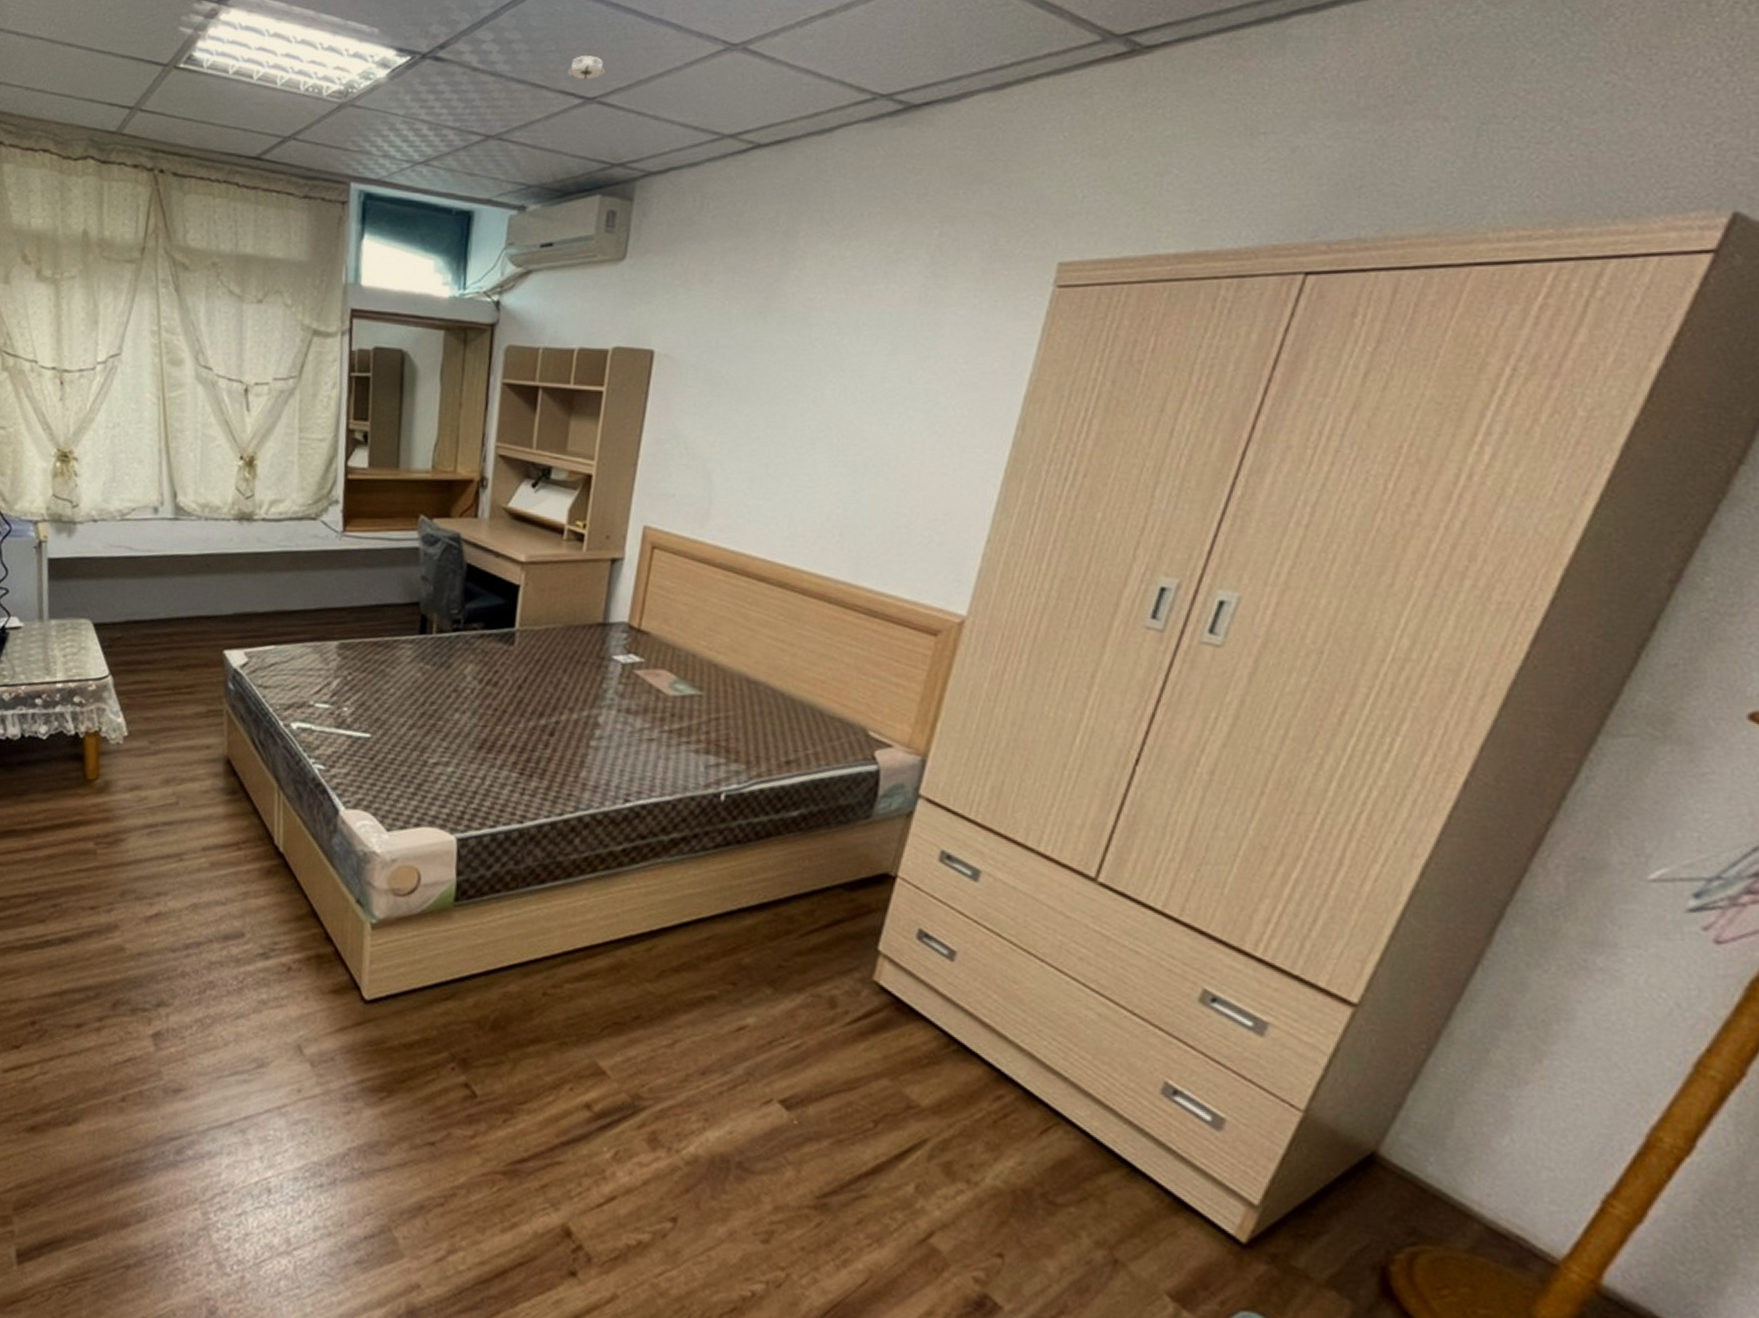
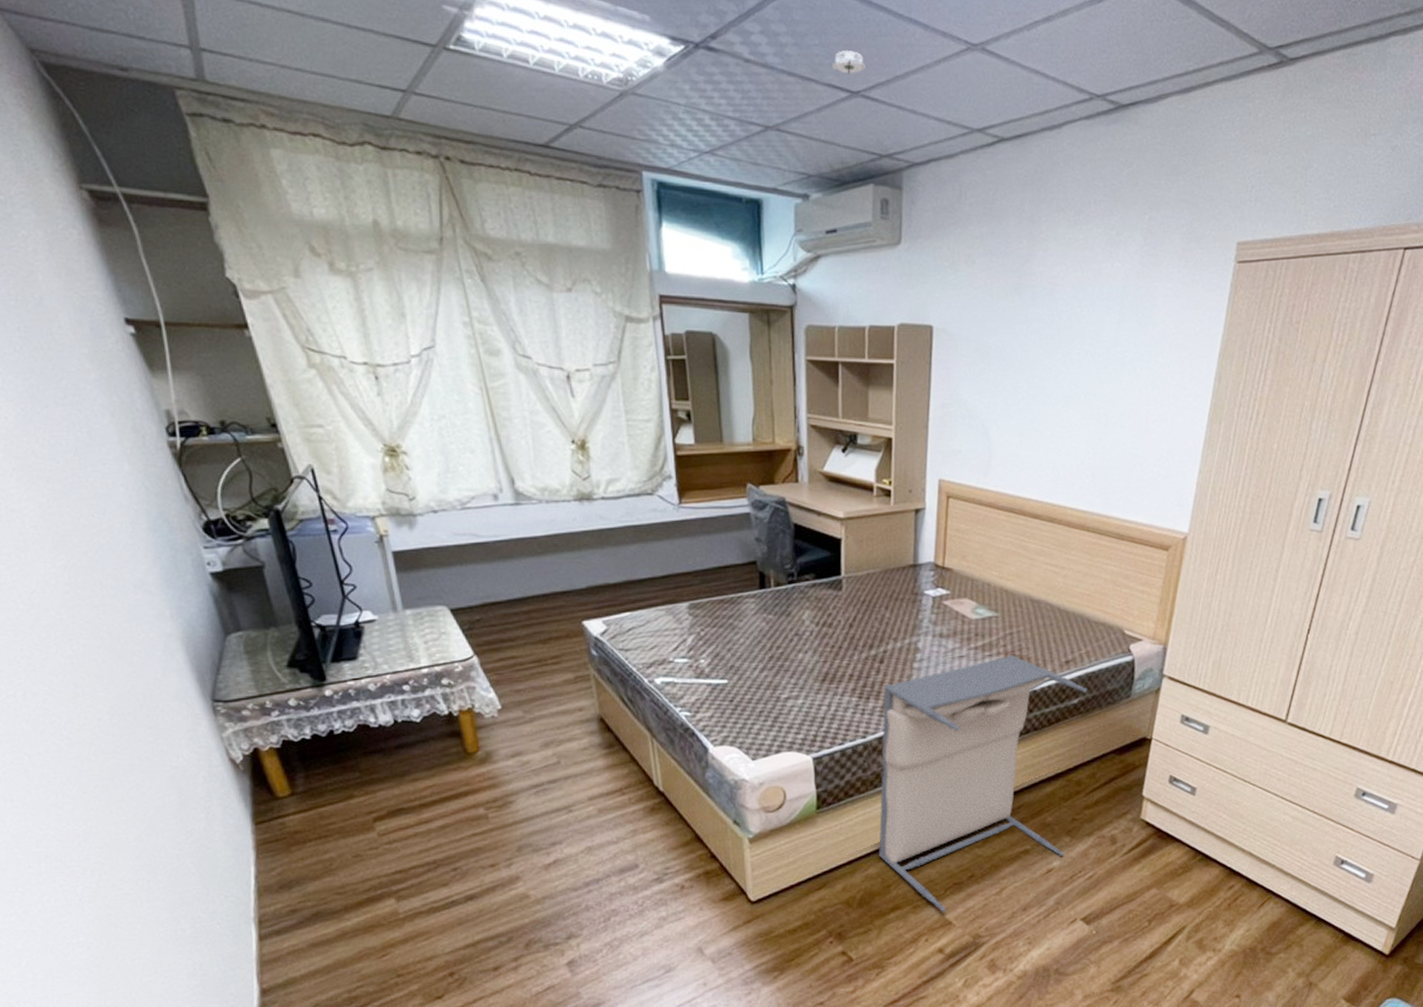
laundry hamper: none [523,745,813,1057] -> present [879,655,1088,912]

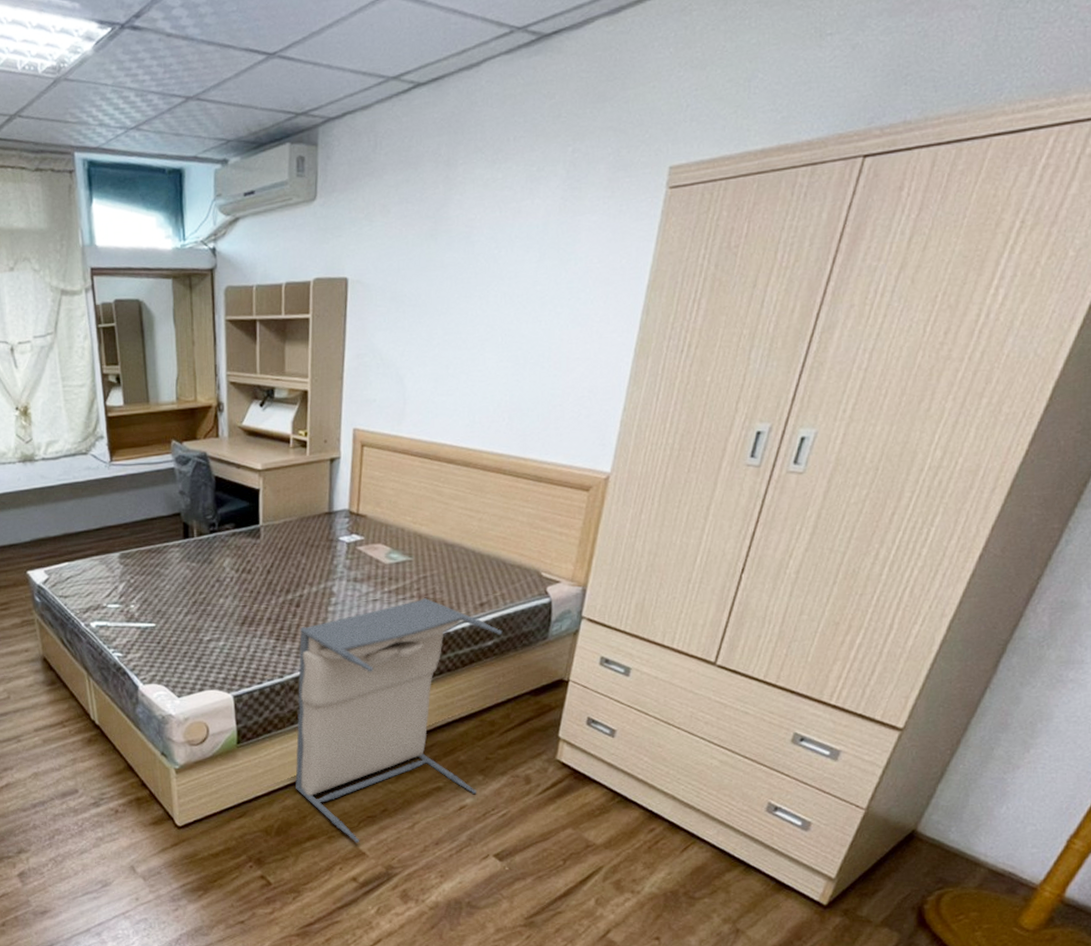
smoke detector: present [831,51,866,75] -> none [249,13,282,37]

